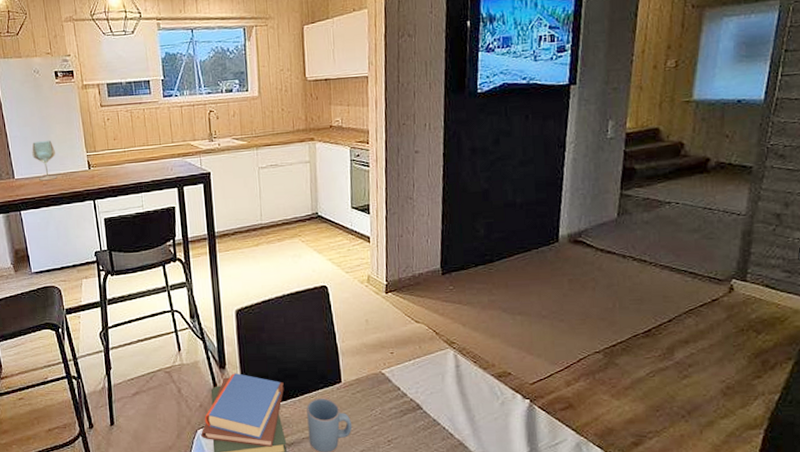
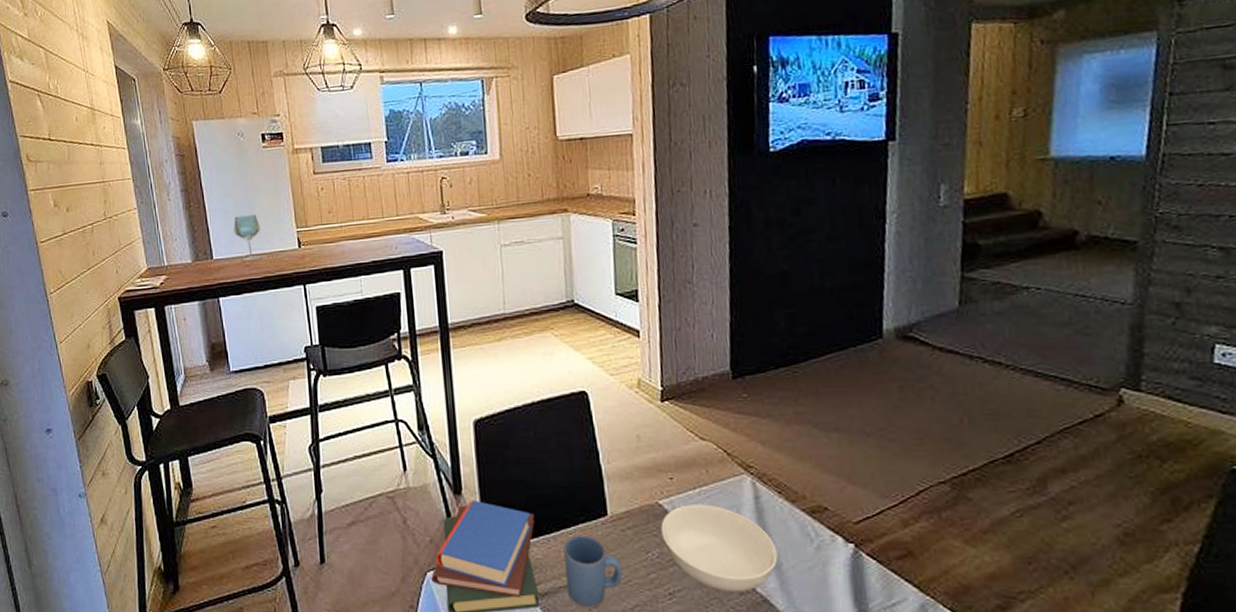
bowl: none [383,372,472,439] -> present [660,504,778,593]

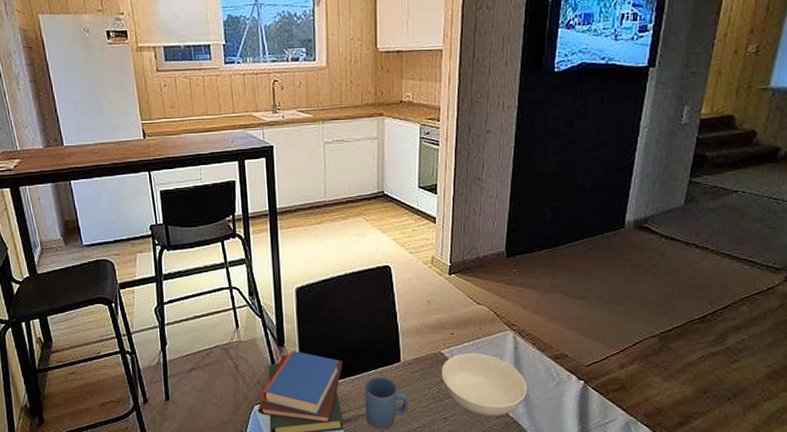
wine glass: present [233,214,262,262] -> none [82,106,110,150]

